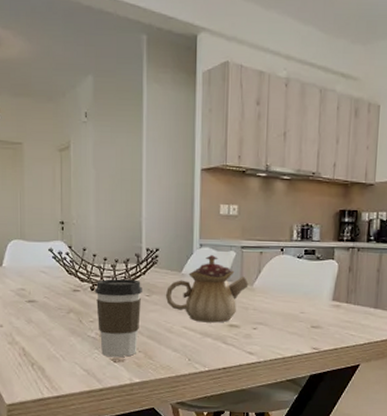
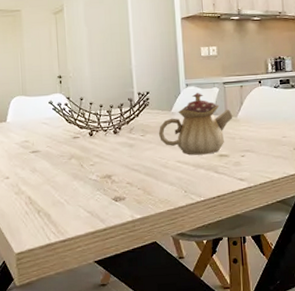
coffee cup: present [95,278,142,358] -> none [93,122,137,197]

